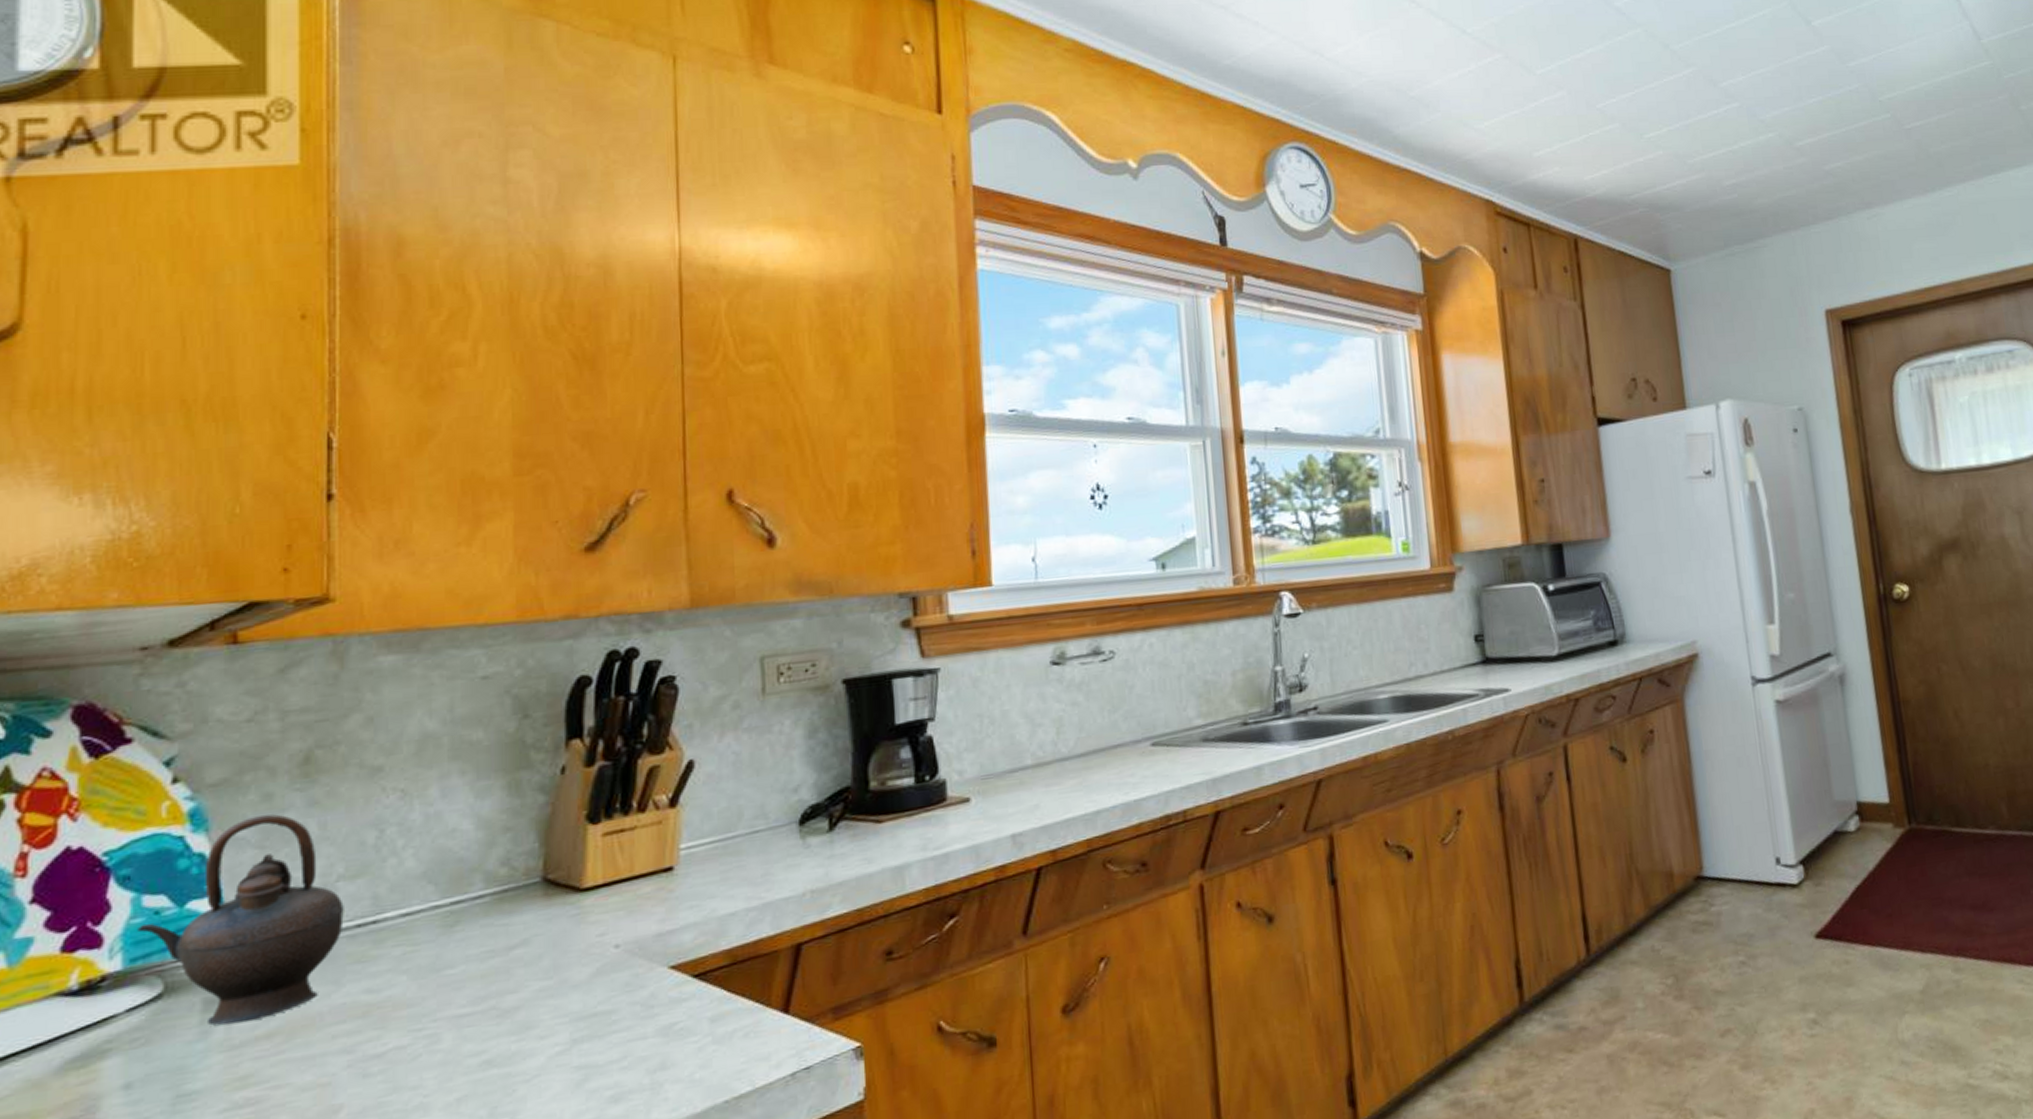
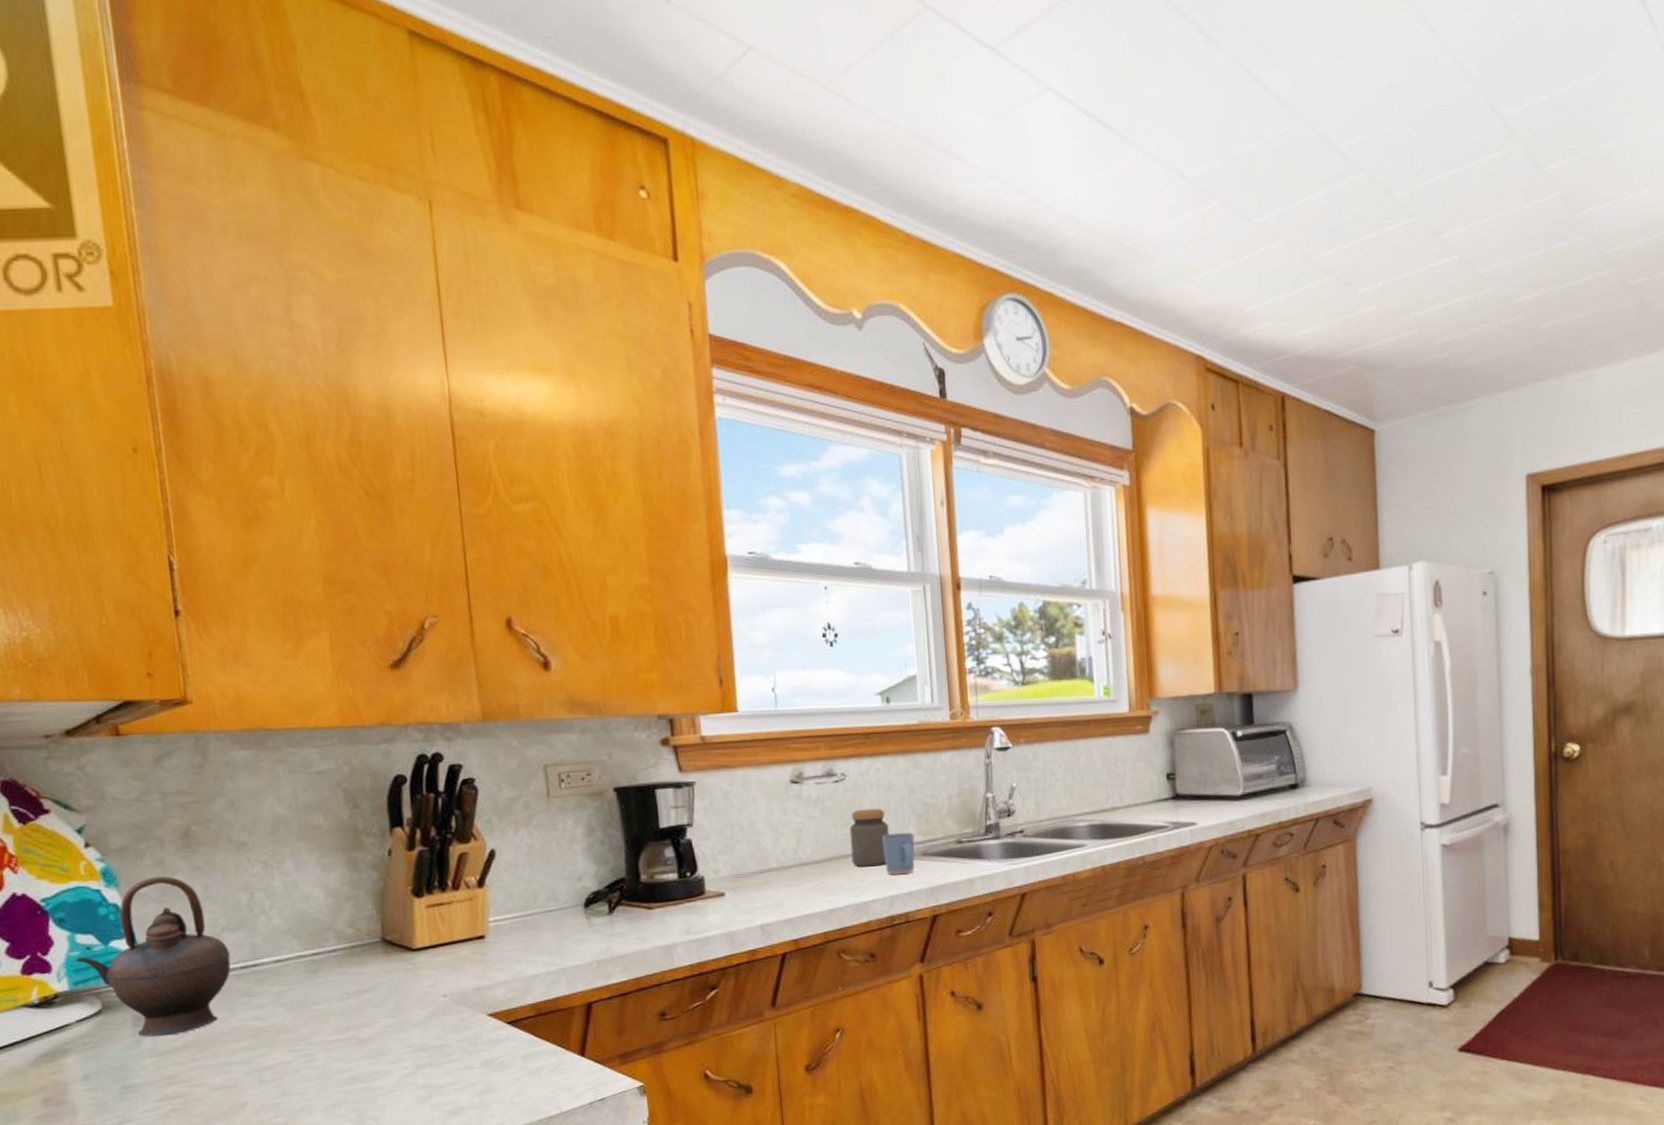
jar: none [1118,689,1165,759] -> present [849,808,889,867]
mug: none [1155,715,1194,766] -> present [881,832,915,875]

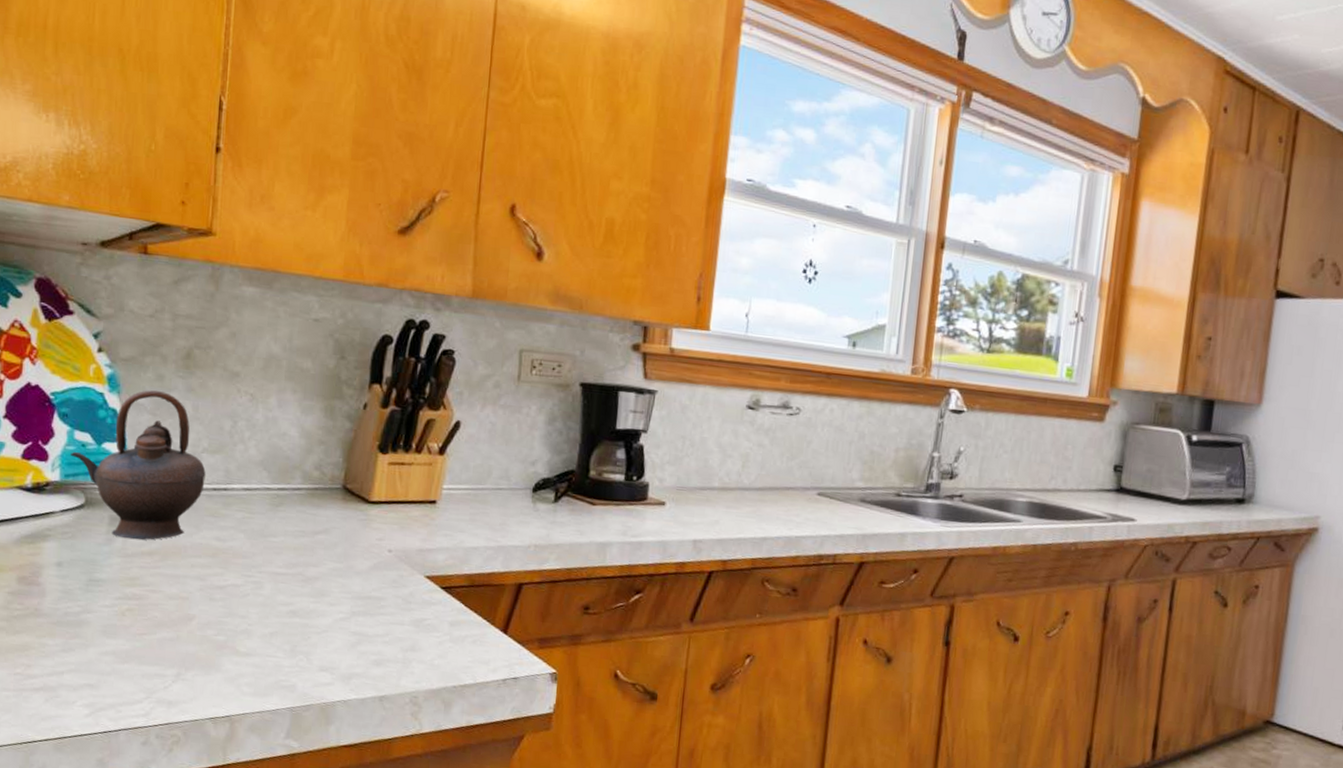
jar: present [849,808,889,867] -> none [791,445,833,504]
mug: present [881,832,915,875] -> none [822,474,856,517]

